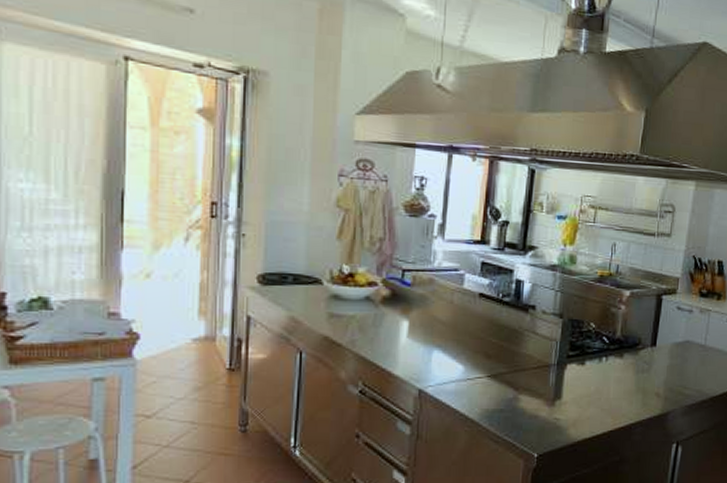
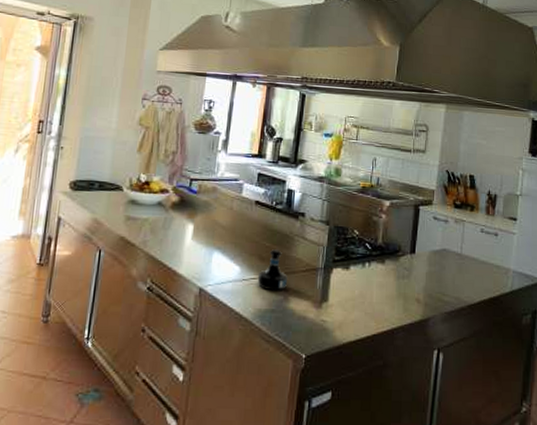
tequila bottle: none [483,346,517,390] -> present [257,249,287,291]

